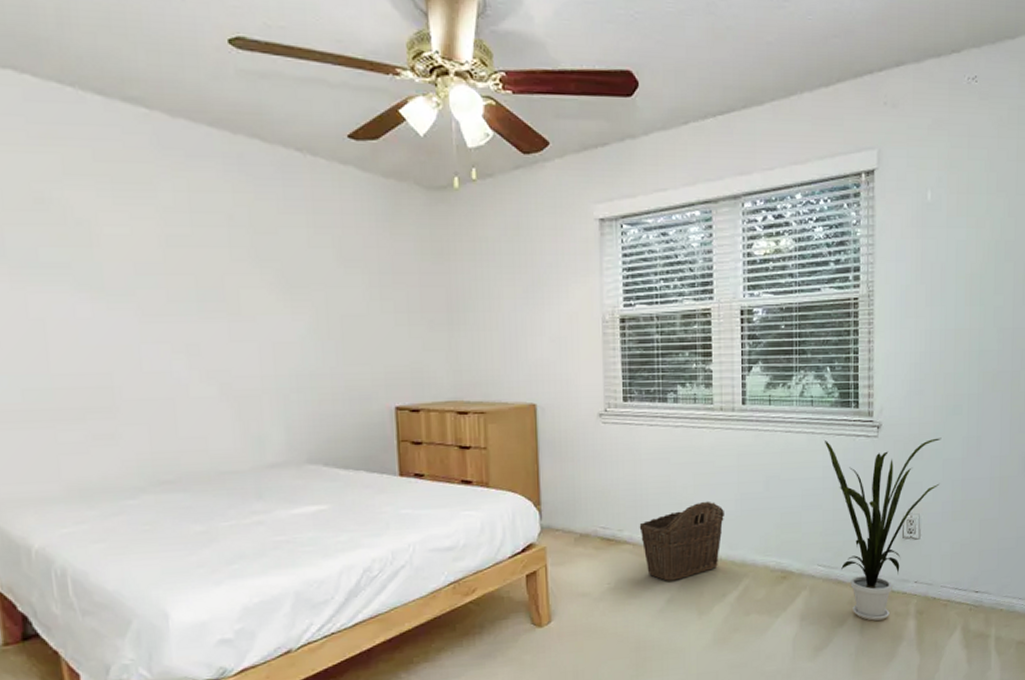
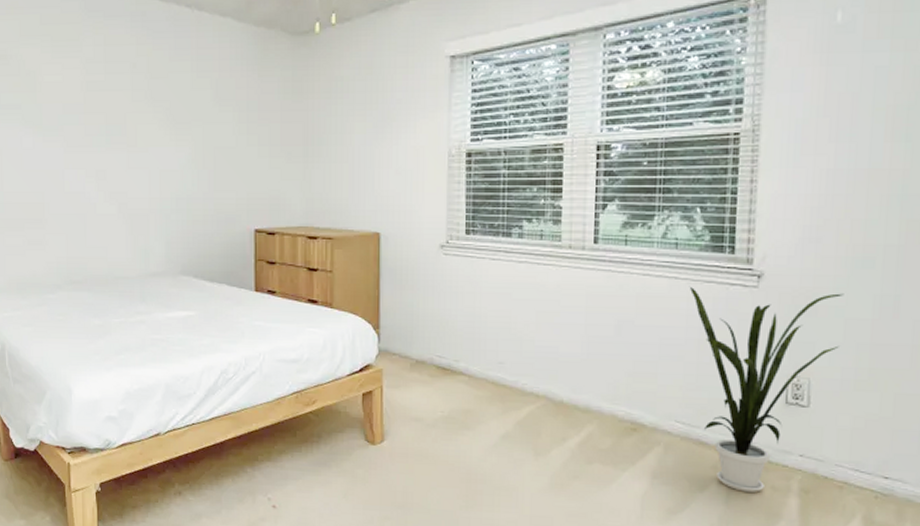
wicker basket: present [639,501,724,581] -> none [476,340,568,417]

